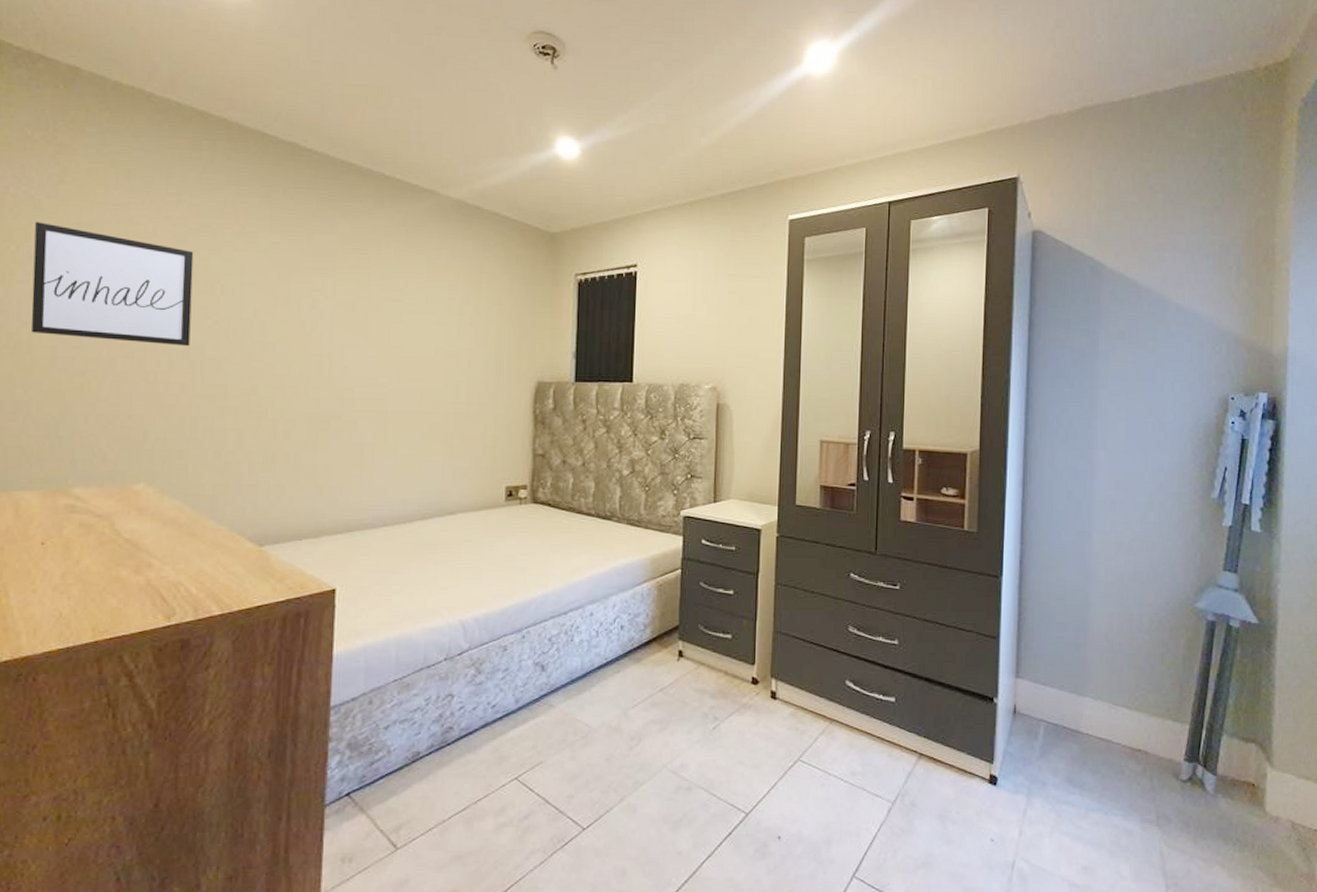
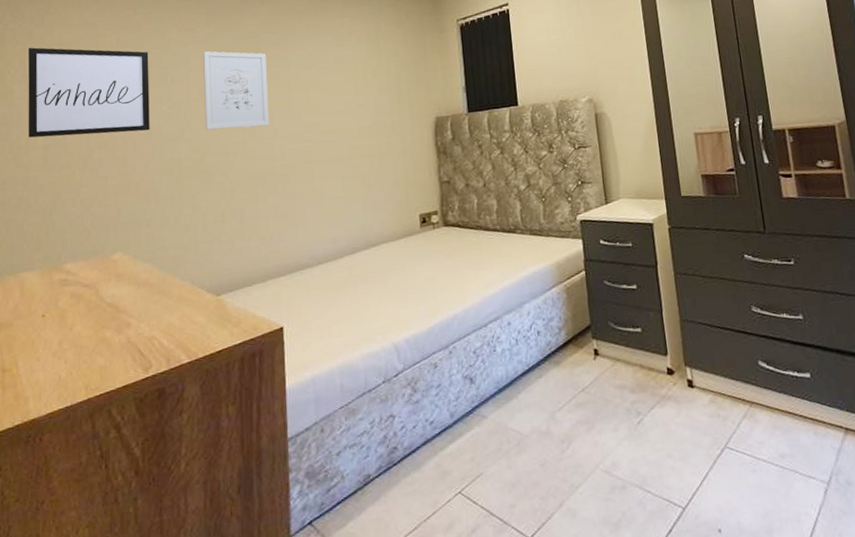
wall art: none [259,263,342,363] -> present [203,51,269,130]

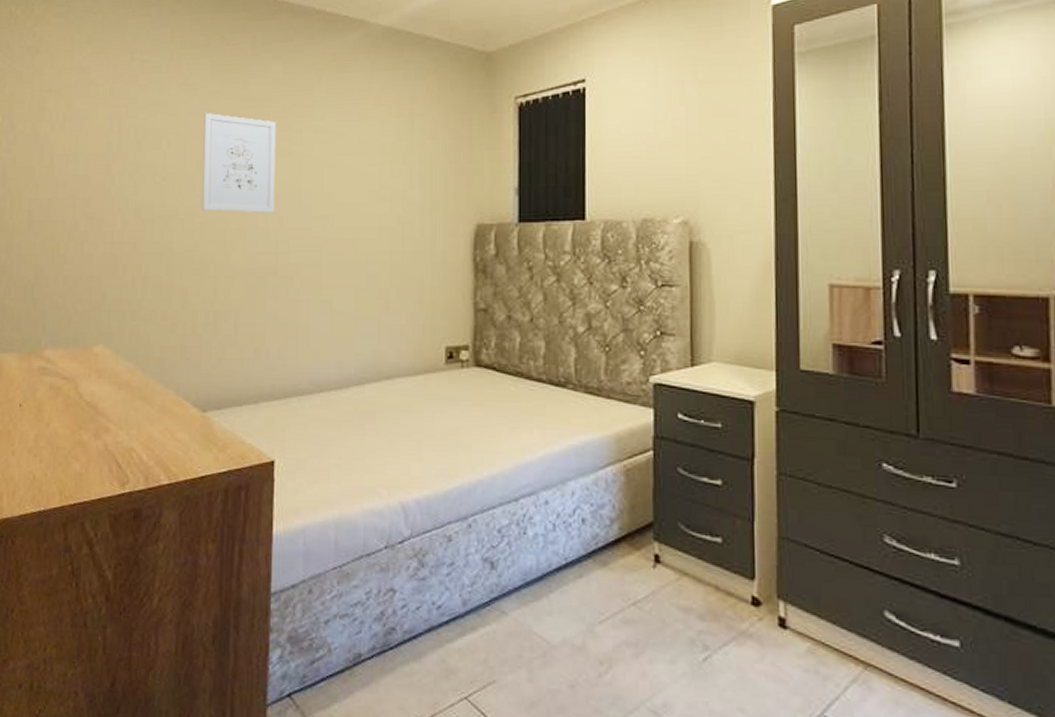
wall art: present [28,47,150,138] -> none [12,91,144,205]

